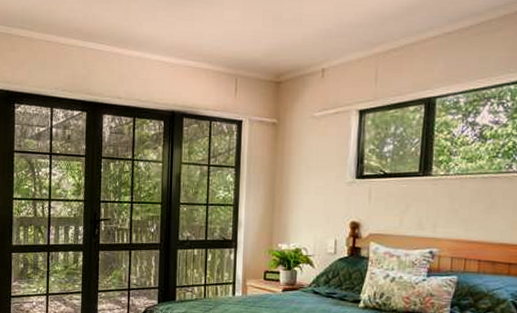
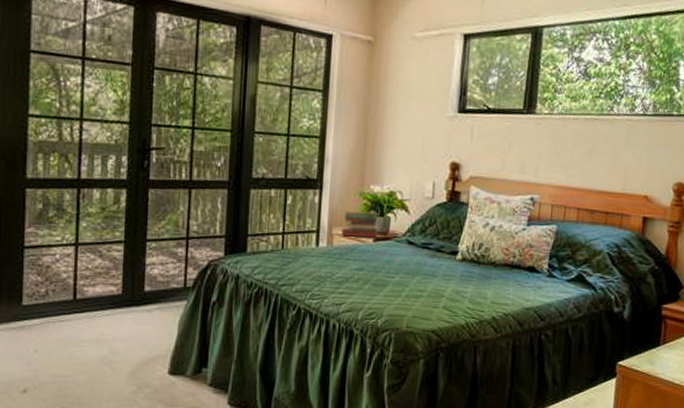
books: none [254,265,286,290] -> present [341,210,378,239]

